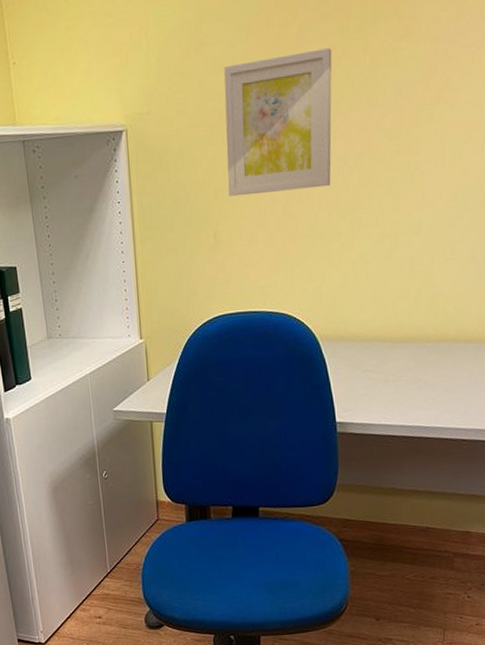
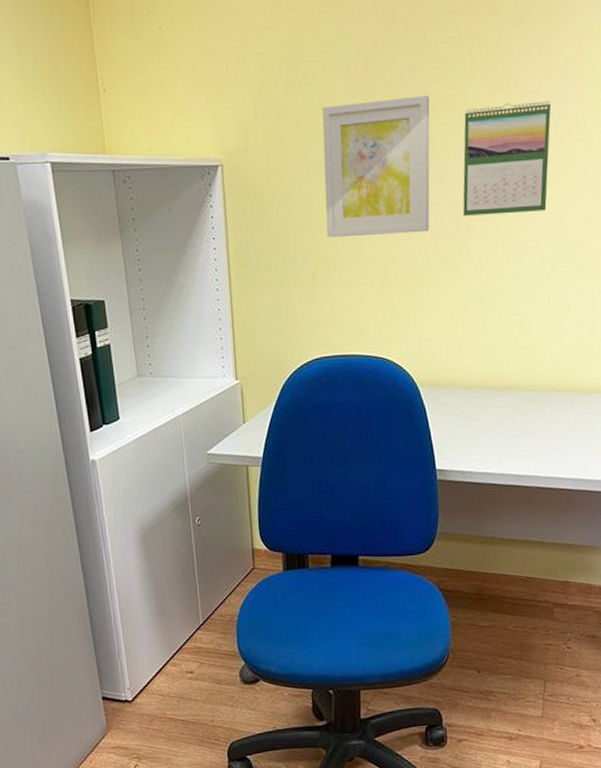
calendar: none [365,46,458,168] -> present [463,101,552,216]

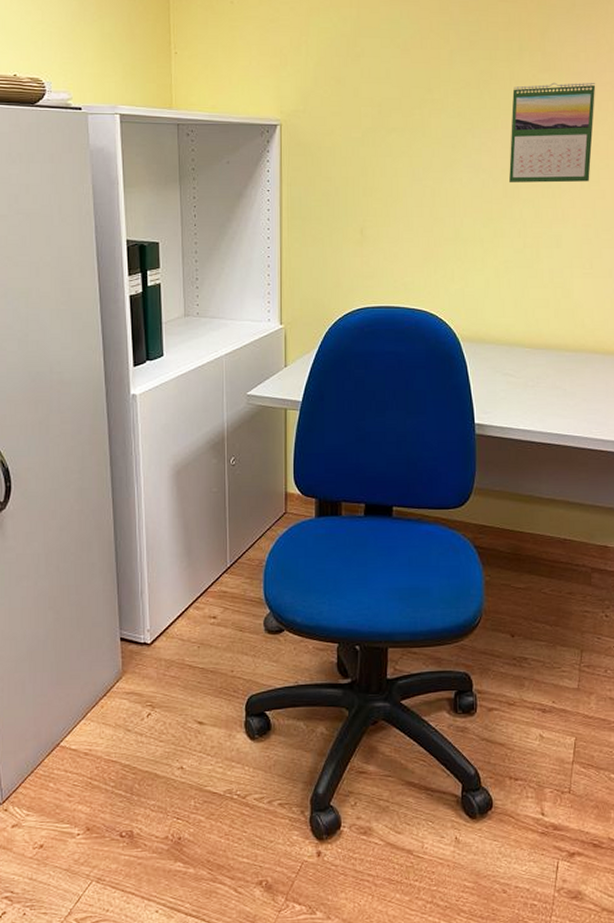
wall art: present [322,95,430,238] -> none [376,72,480,196]

